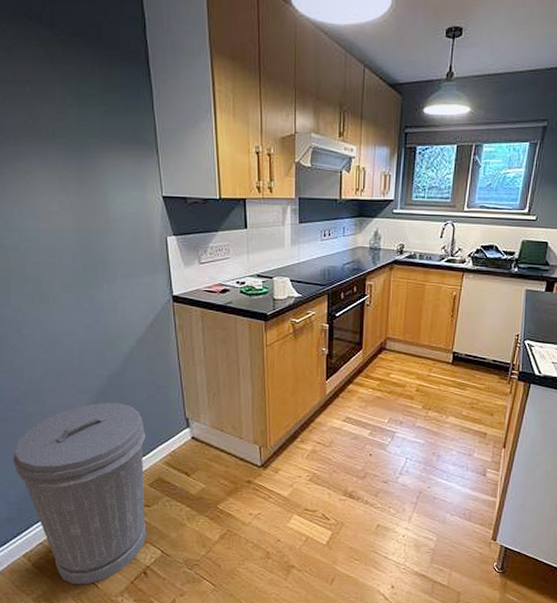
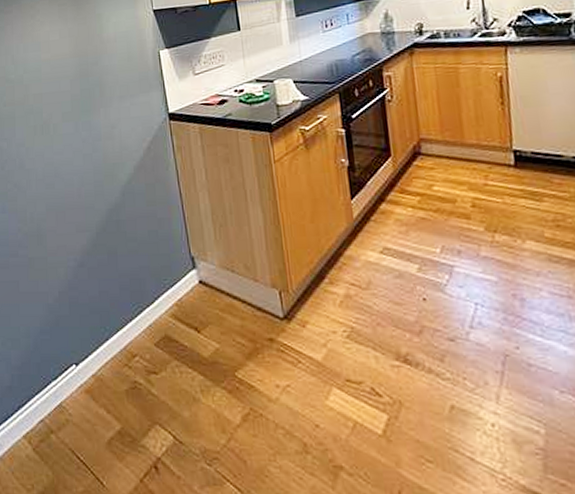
trash can: present [13,403,147,585] -> none [15,241,156,481]

